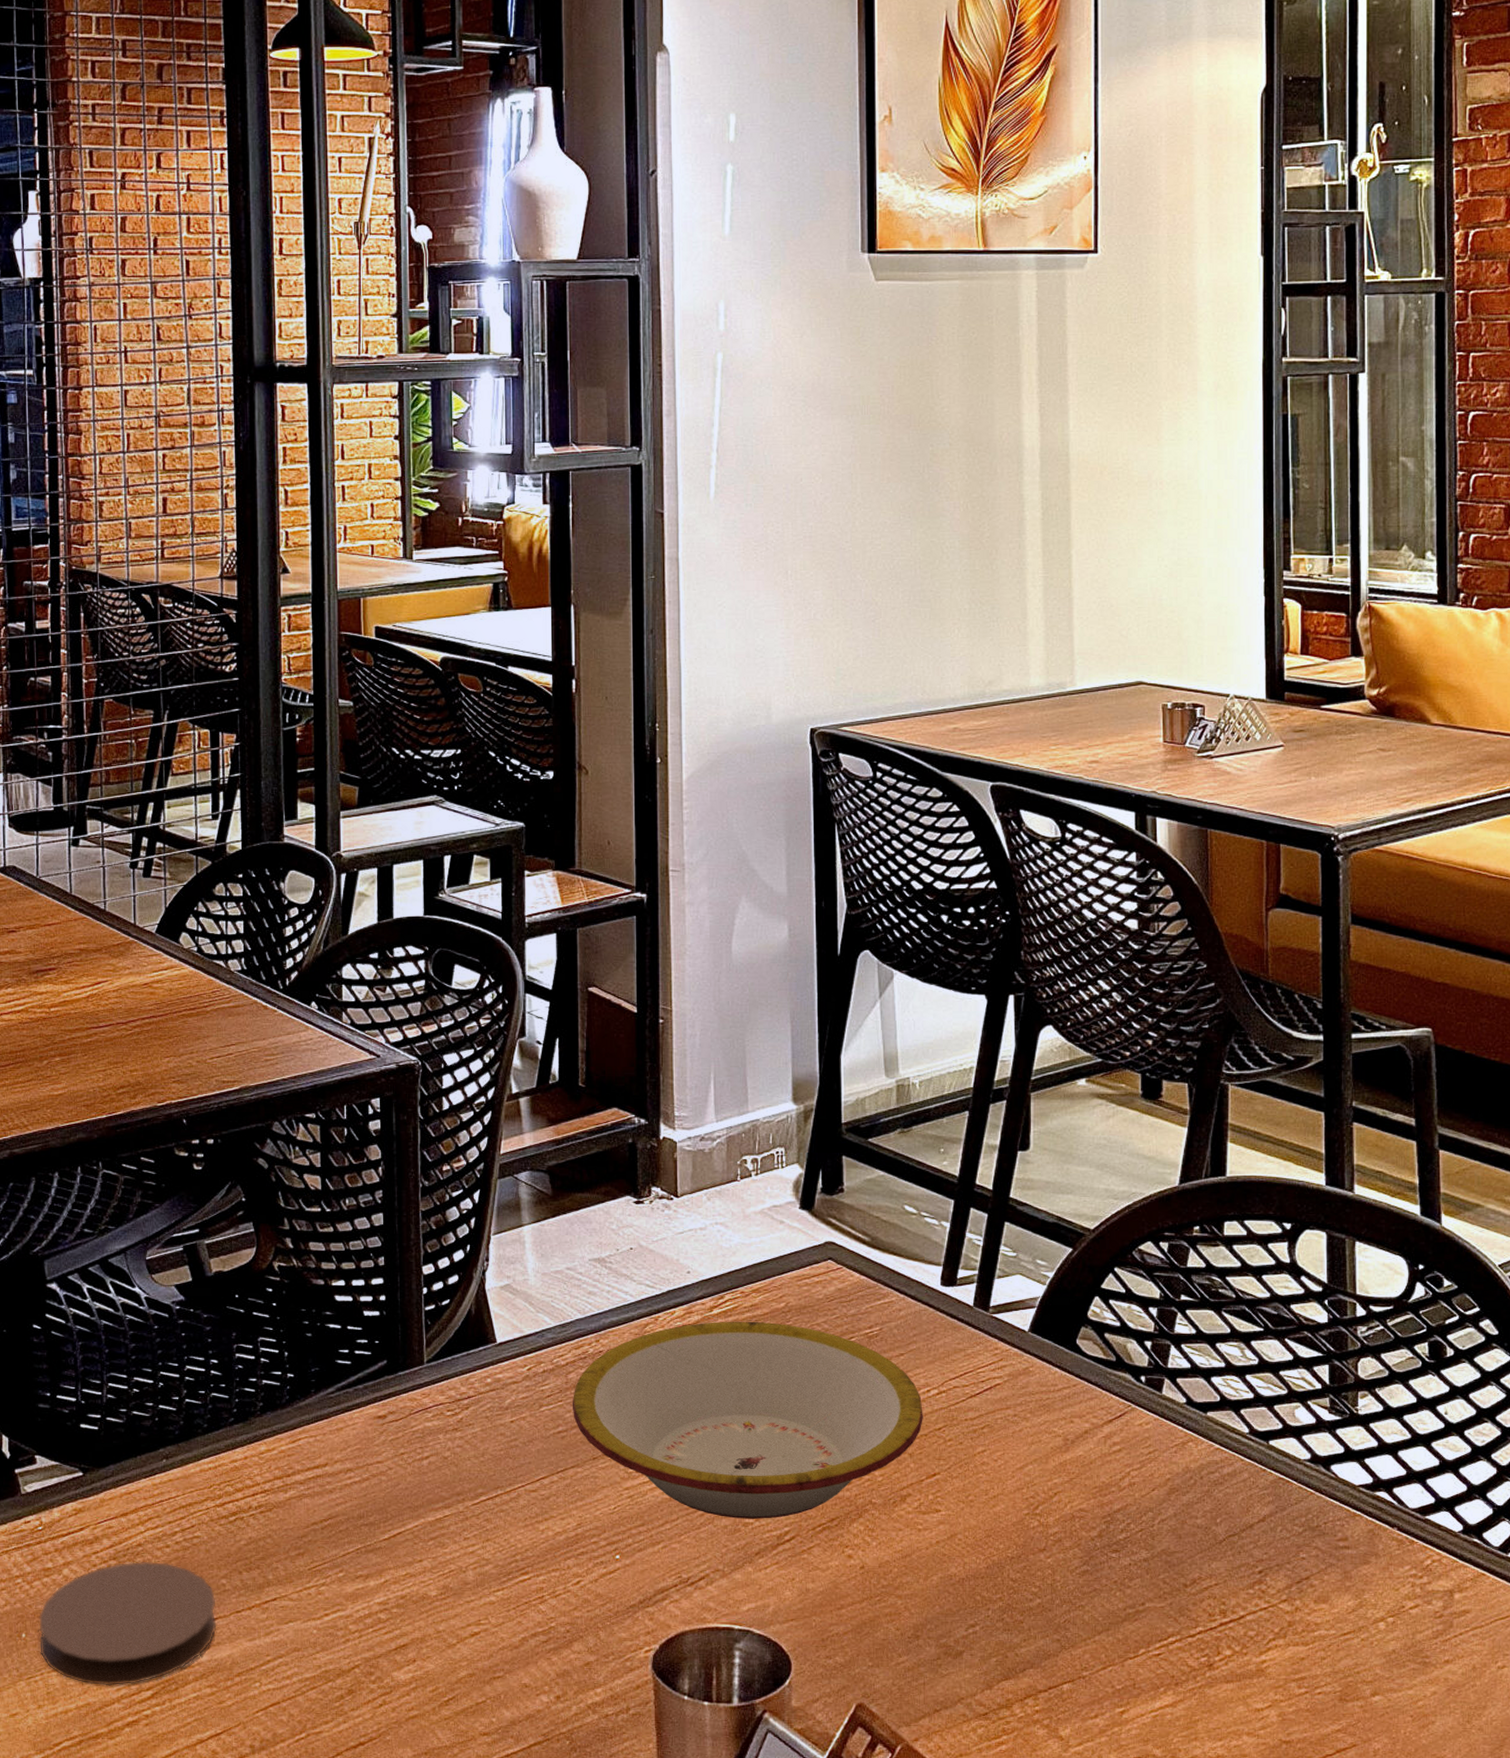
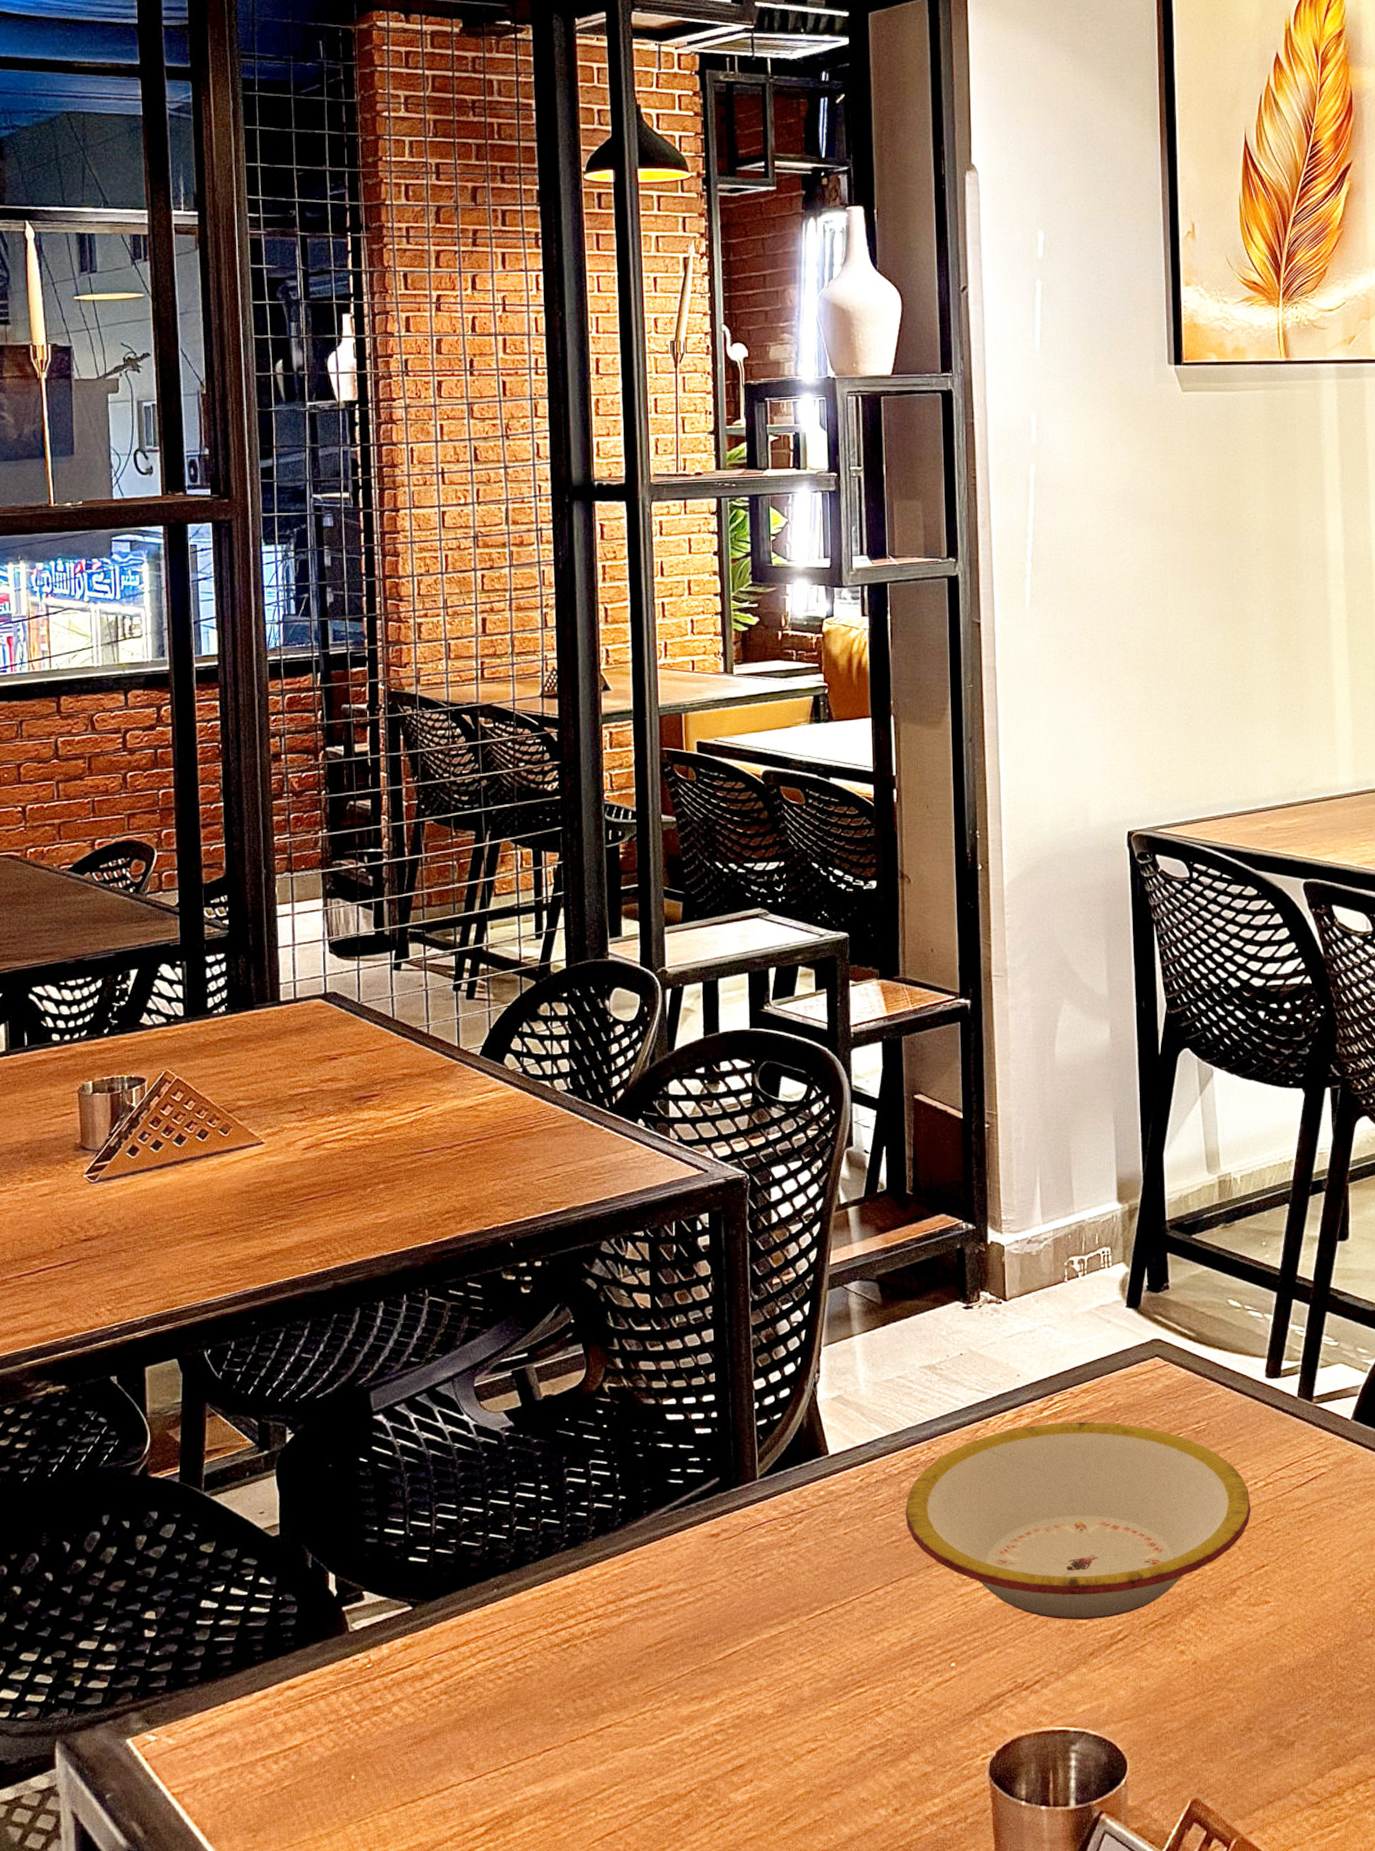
coaster: present [39,1561,217,1686] -> none [368,1694,551,1825]

